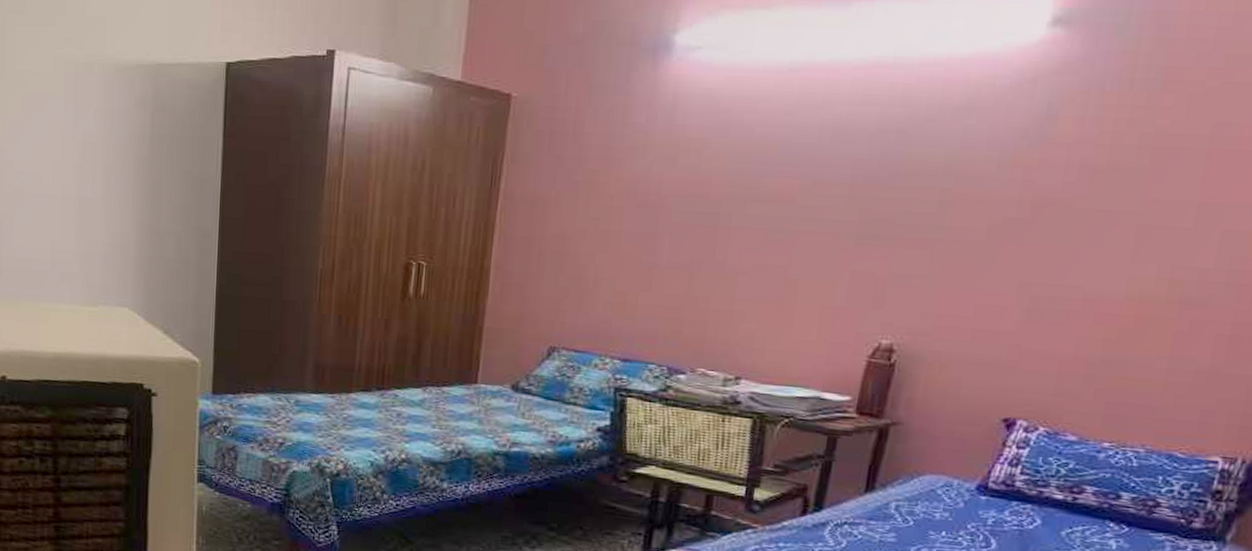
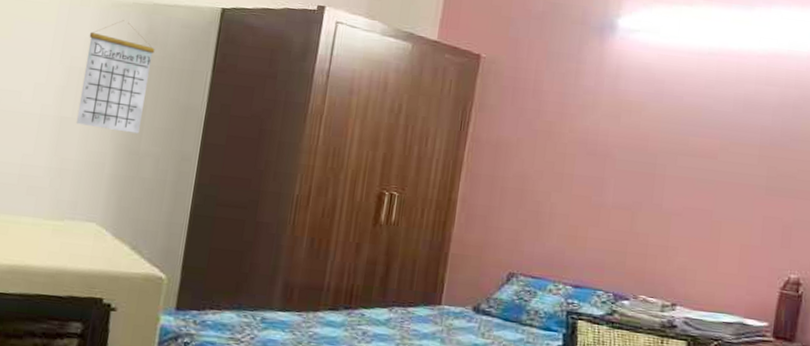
calendar: none [96,85,164,211] -> present [76,20,155,134]

